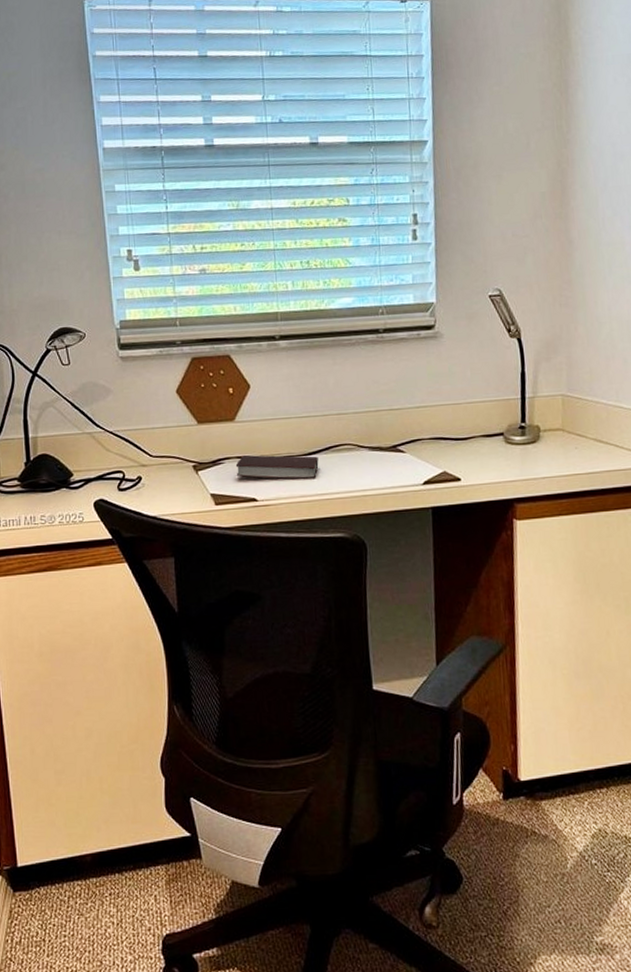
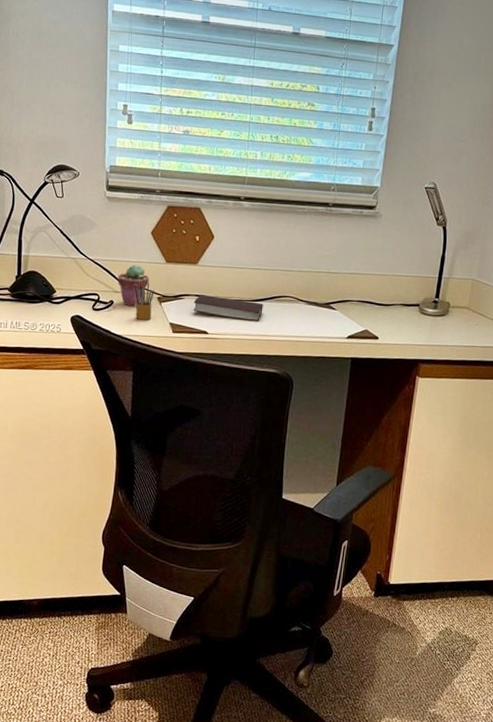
potted succulent: none [143,431,181,481] -> present [117,265,149,307]
pencil box: none [163,449,188,495] -> present [133,281,154,320]

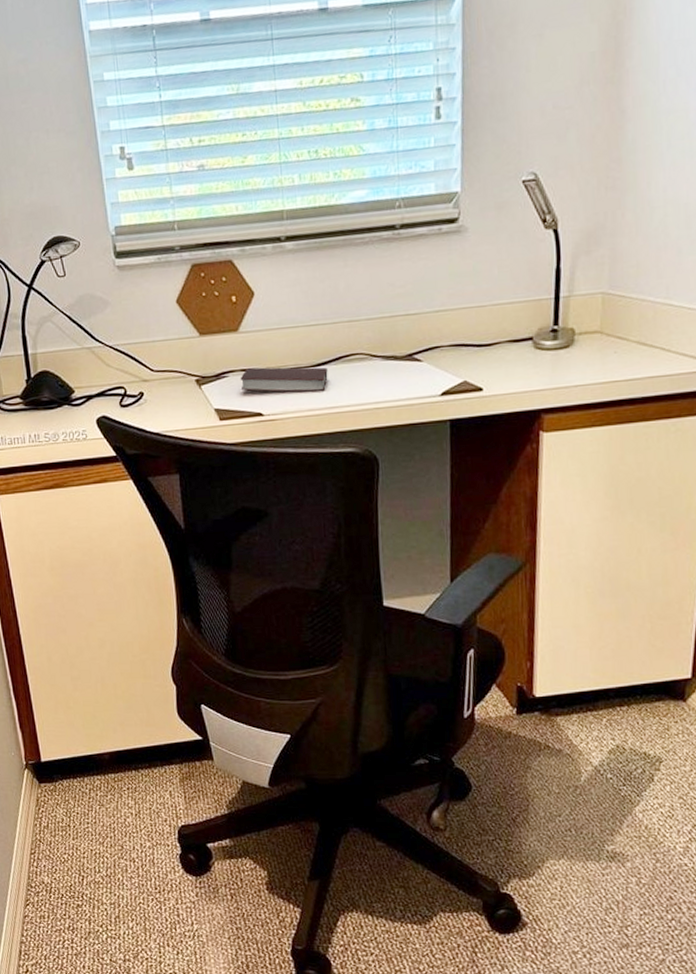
potted succulent: present [117,265,149,307] -> none [144,344,183,397]
pencil box: present [133,281,154,320] -> none [164,362,191,411]

